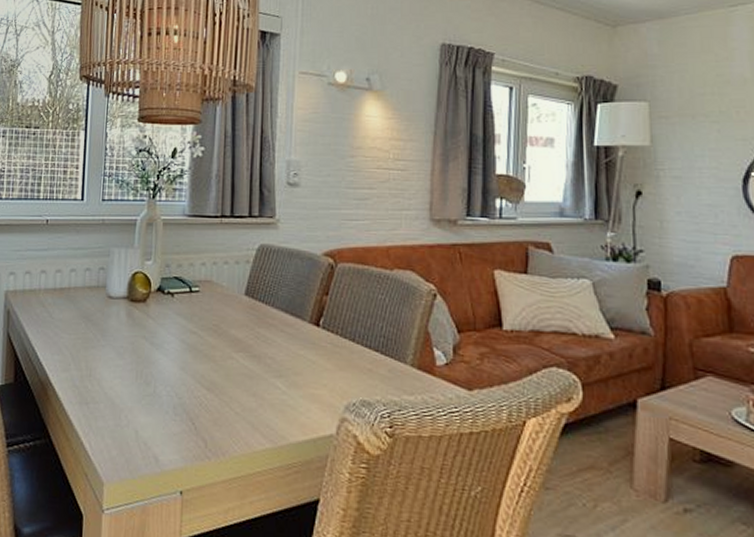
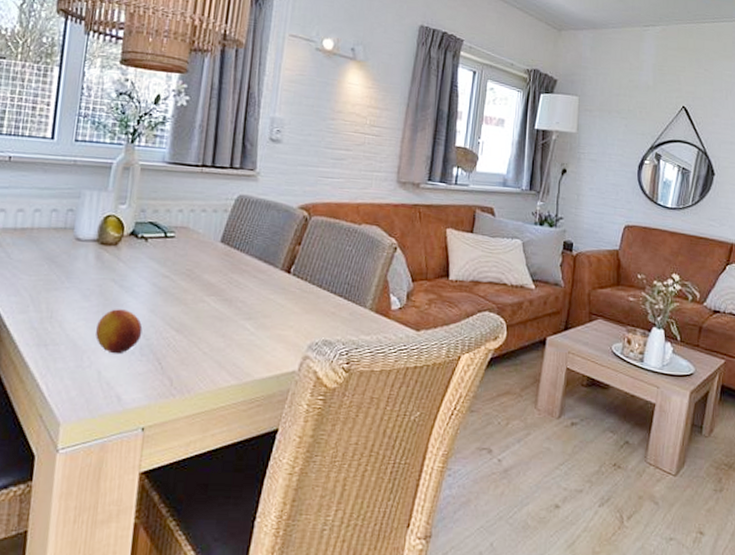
fruit: none [131,367,175,414] -> present [95,309,143,354]

